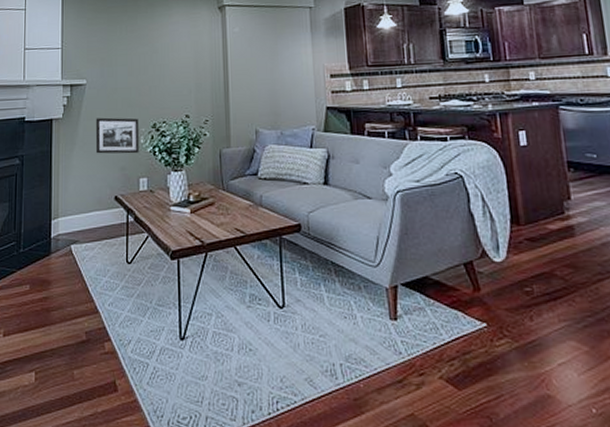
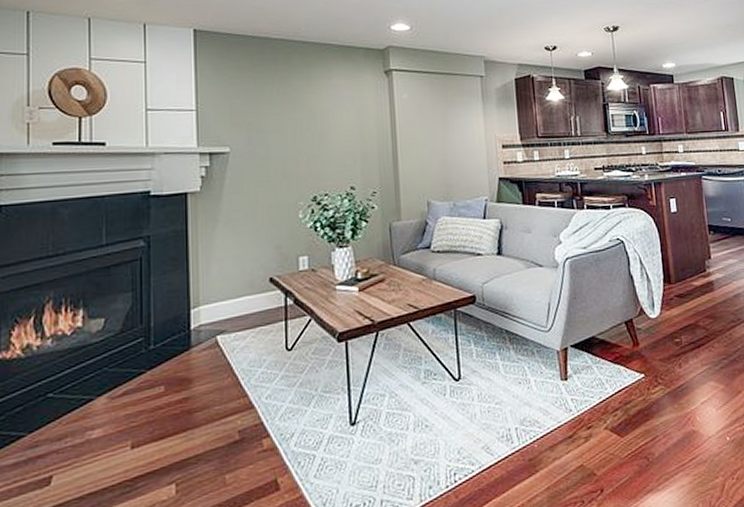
picture frame: present [95,117,139,154] -> none [243,190,297,232]

